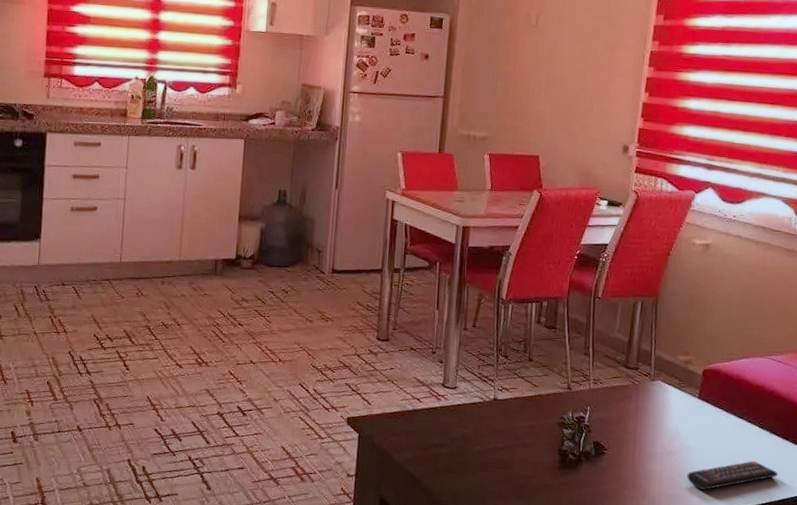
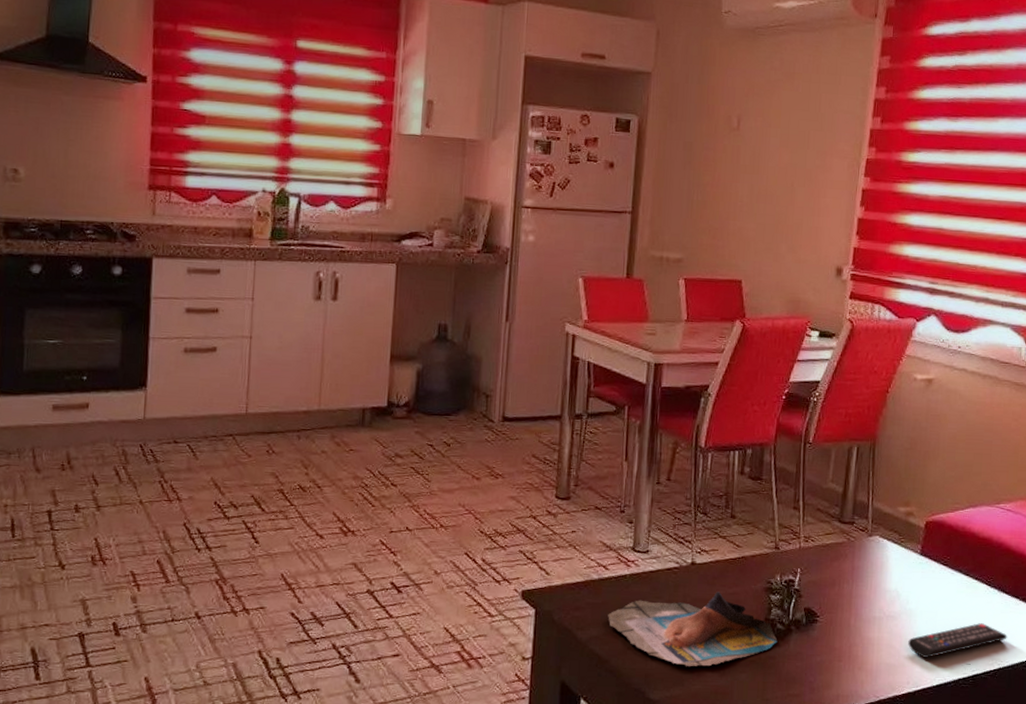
magazine: none [421,424,570,489] -> present [608,592,778,667]

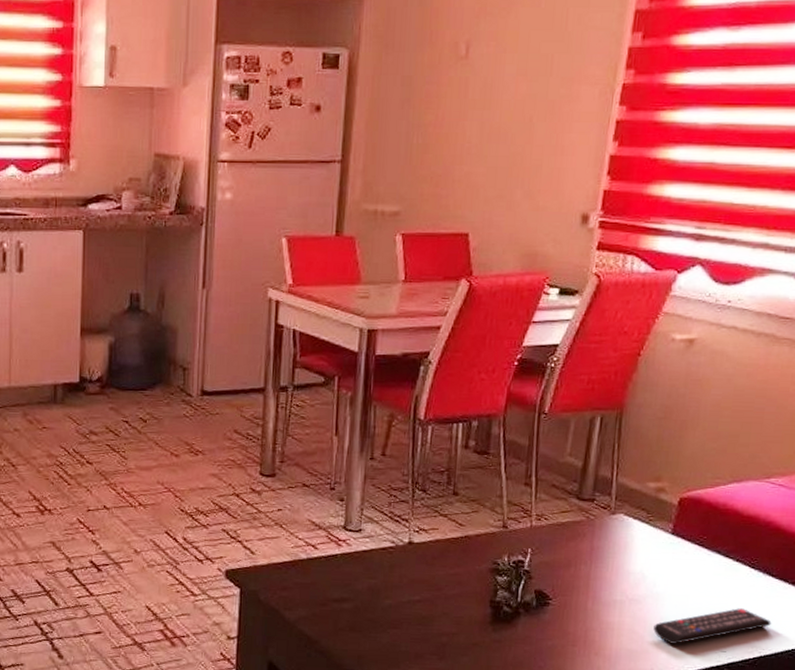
magazine: present [608,592,778,667] -> none [317,572,504,649]

